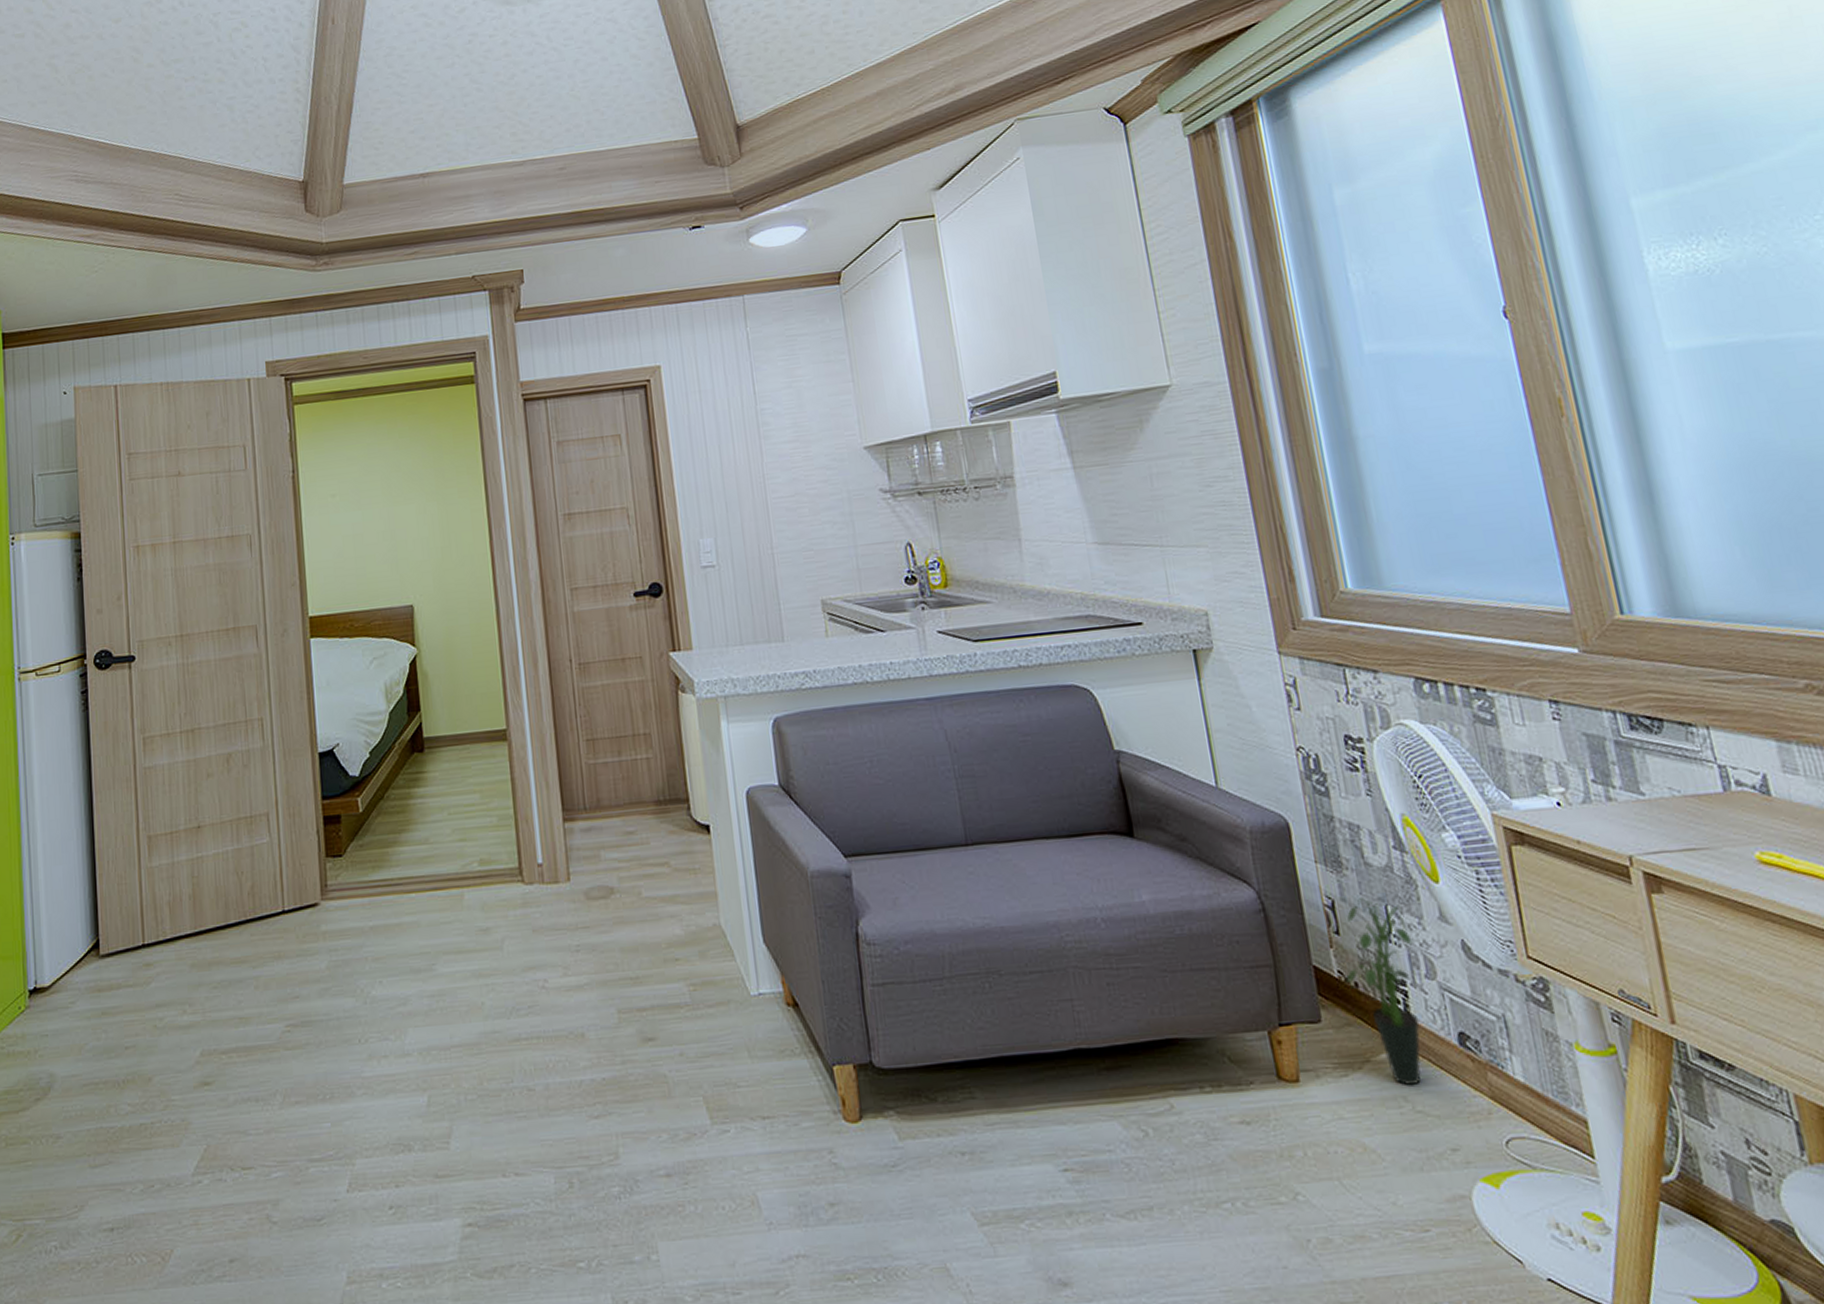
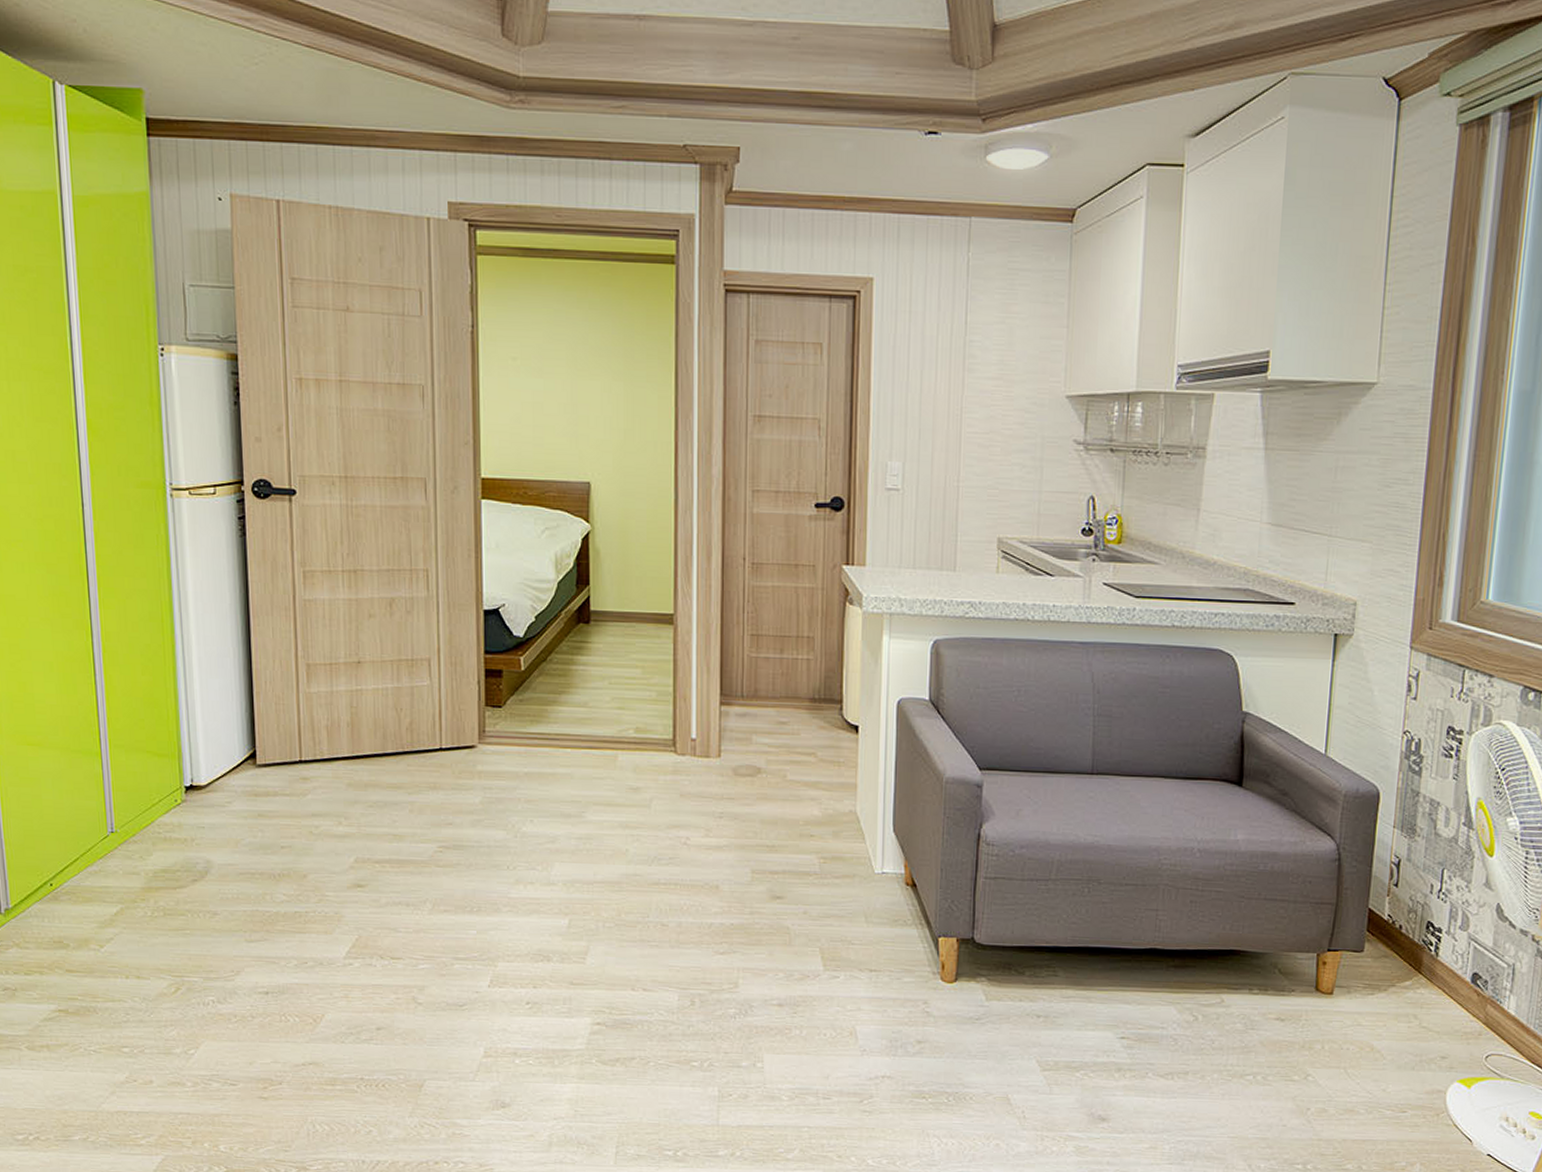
potted plant: present [1346,898,1422,1085] -> none [1393,860,1457,1007]

